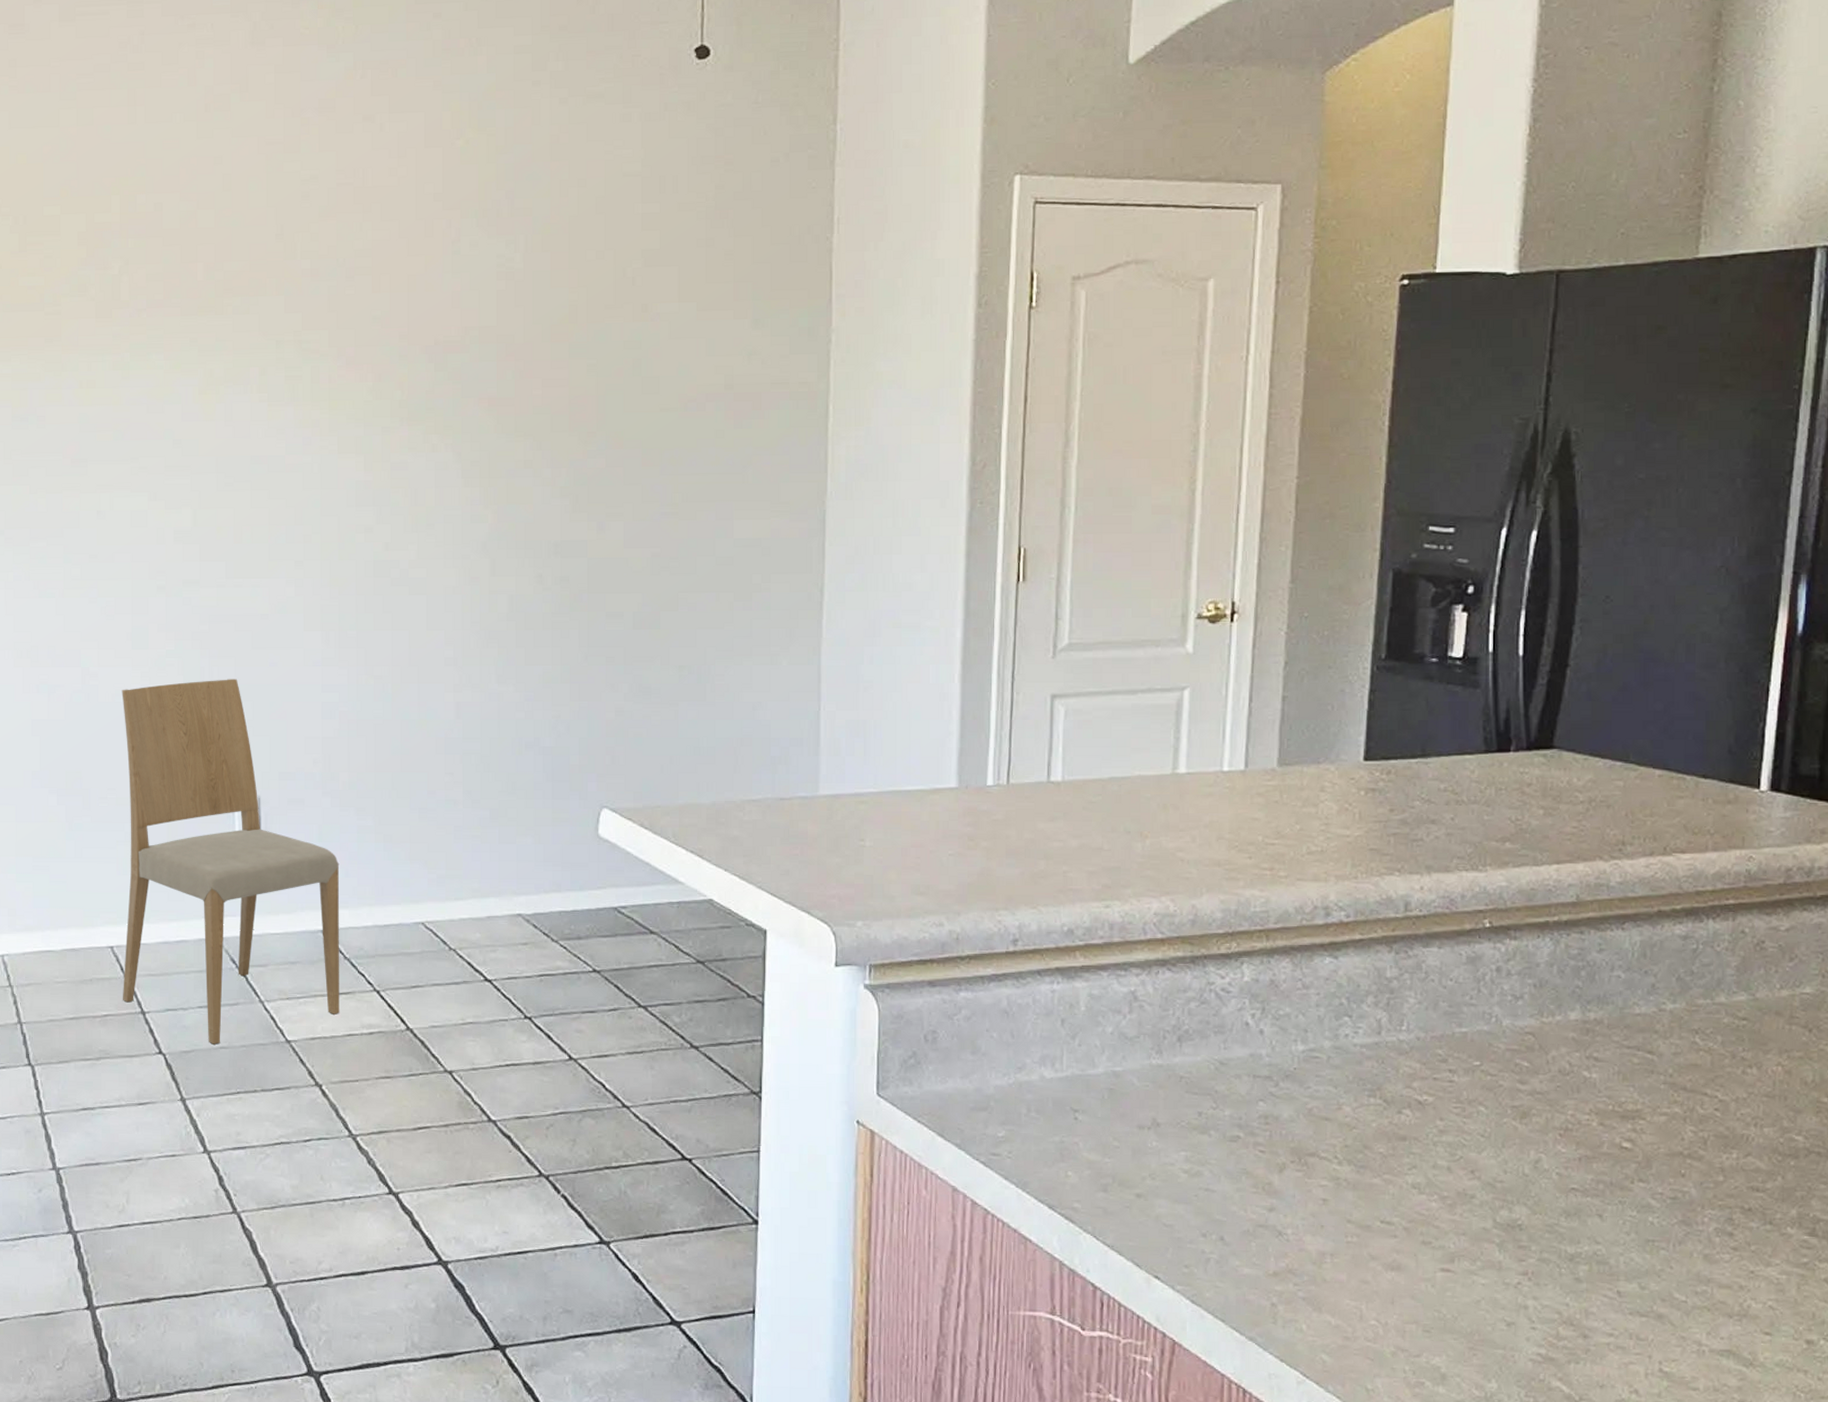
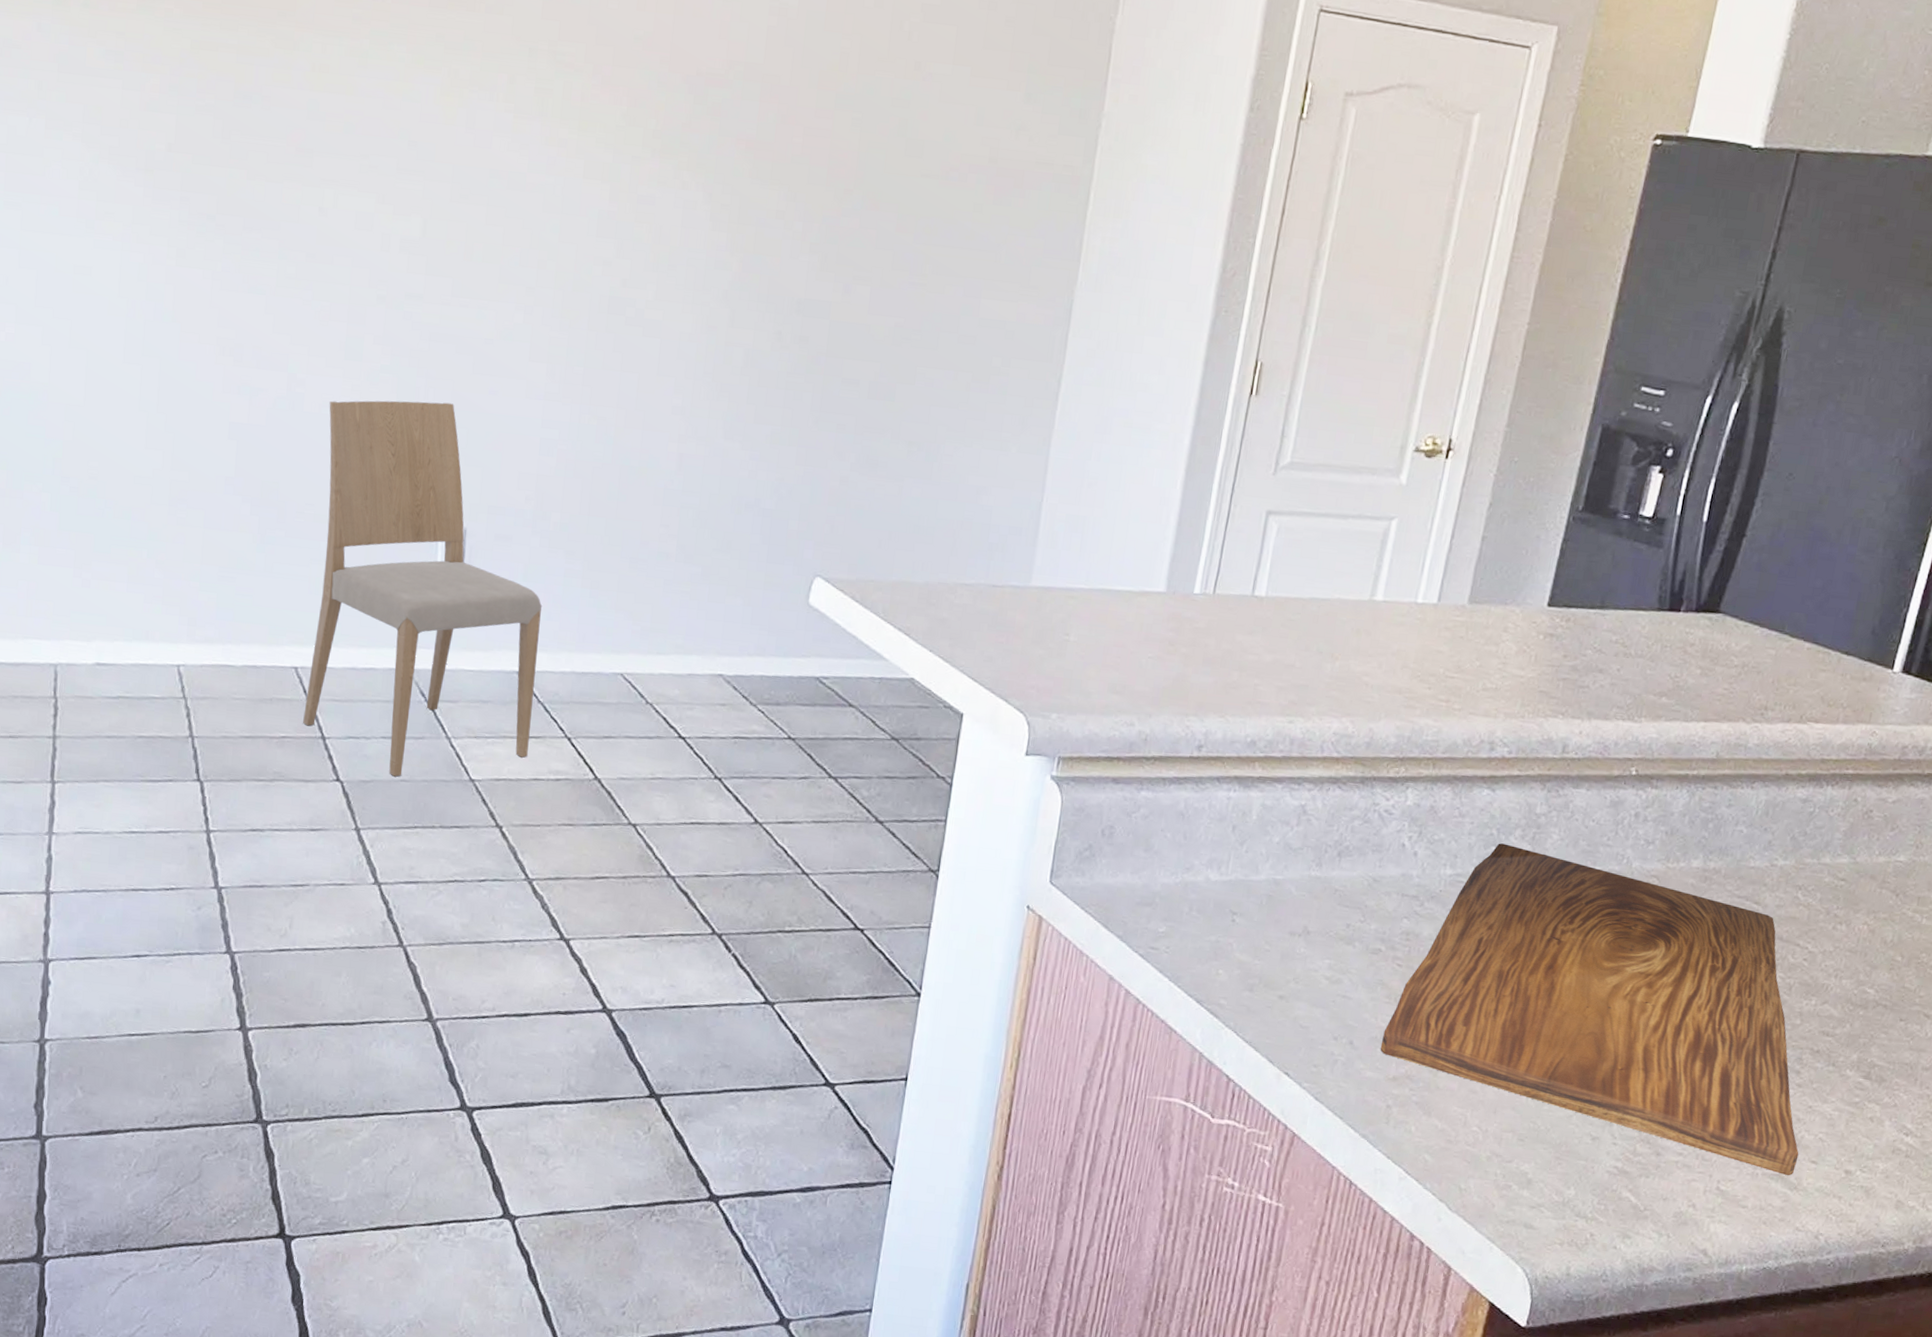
cutting board: none [1254,1012,1748,1351] -> present [1380,843,1799,1176]

